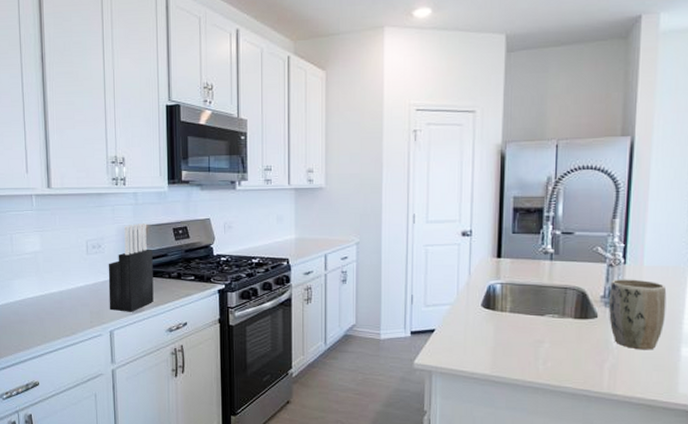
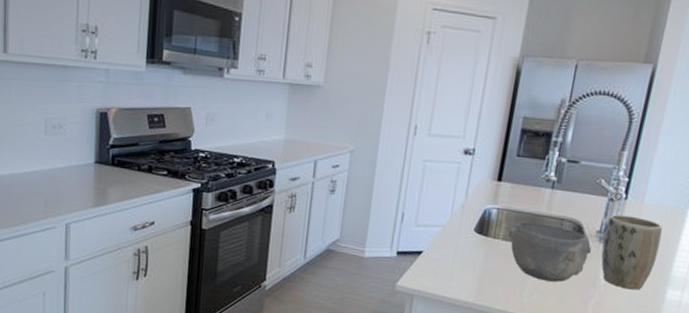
knife block: present [108,222,154,312] -> none [67,104,122,205]
bowl: none [515,294,596,348] -> present [508,222,590,282]

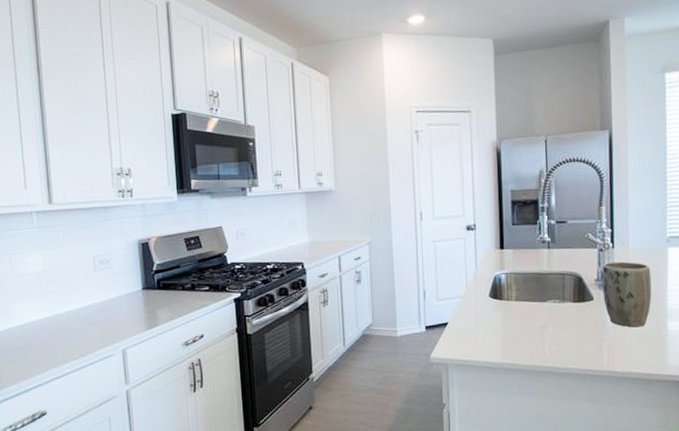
bowl: present [508,222,590,282] -> none [519,280,592,332]

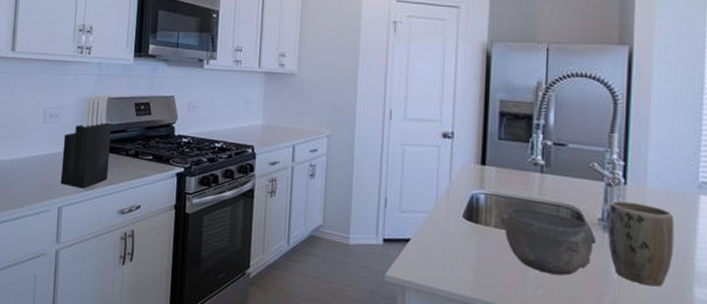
knife block: none [117,234,168,329] -> present [60,94,112,189]
bowl: none [519,280,592,332] -> present [500,208,593,276]

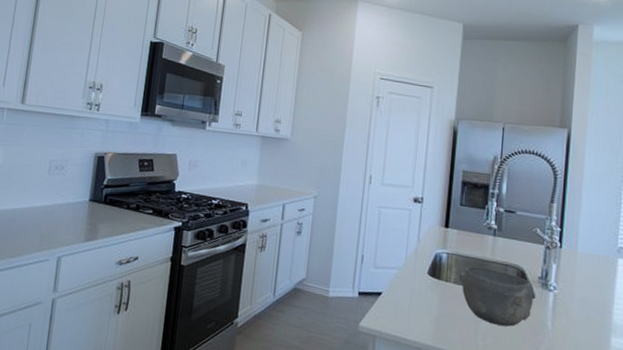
knife block: present [60,94,112,189] -> none [61,150,115,240]
plant pot: present [608,200,675,287] -> none [545,261,598,337]

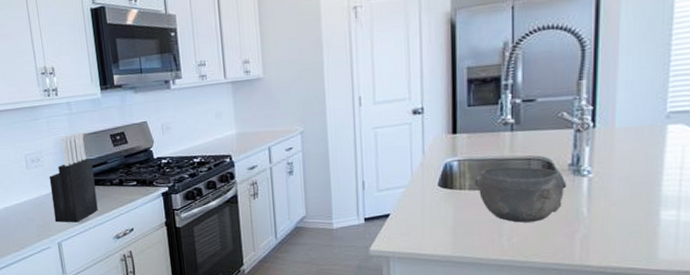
knife block: none [61,150,115,240] -> present [49,131,98,223]

